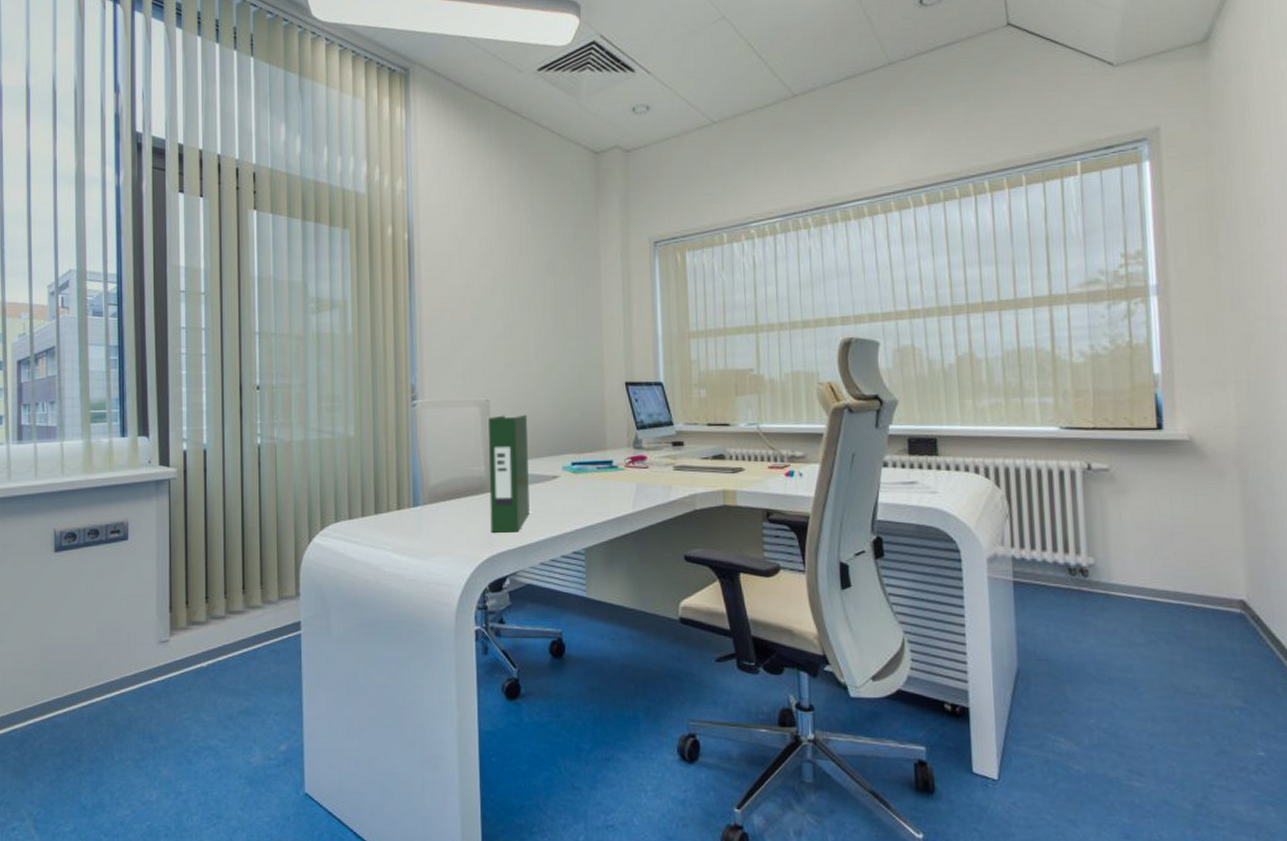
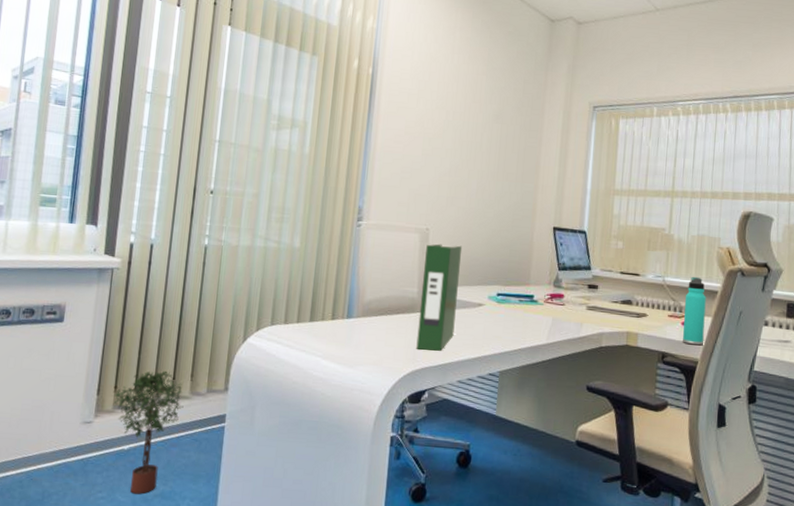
potted tree: none [186,580,257,712] -> present [114,370,184,494]
thermos bottle: none [785,419,813,498] -> present [683,276,706,346]

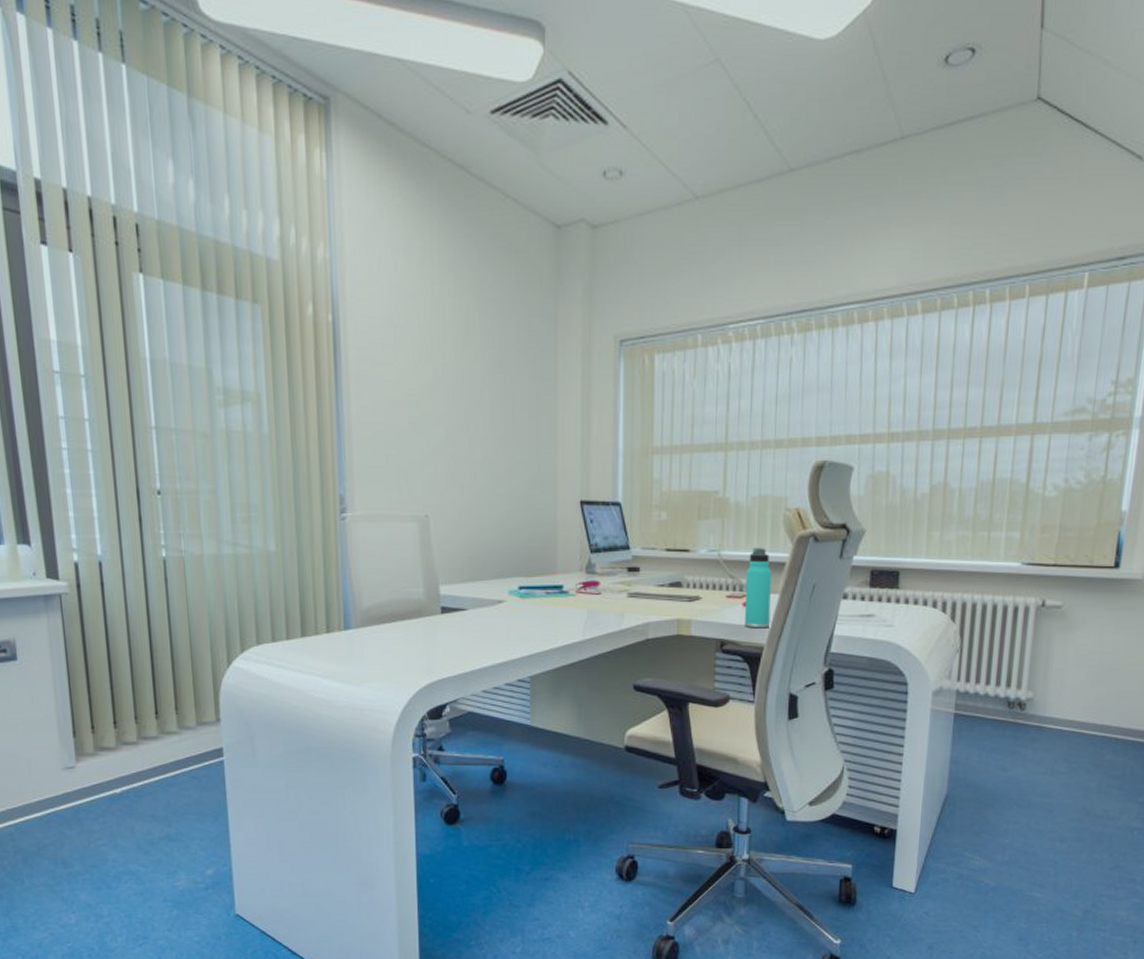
potted tree: present [114,370,184,494] -> none [92,705,173,838]
binder: present [416,244,463,351] -> none [428,533,472,659]

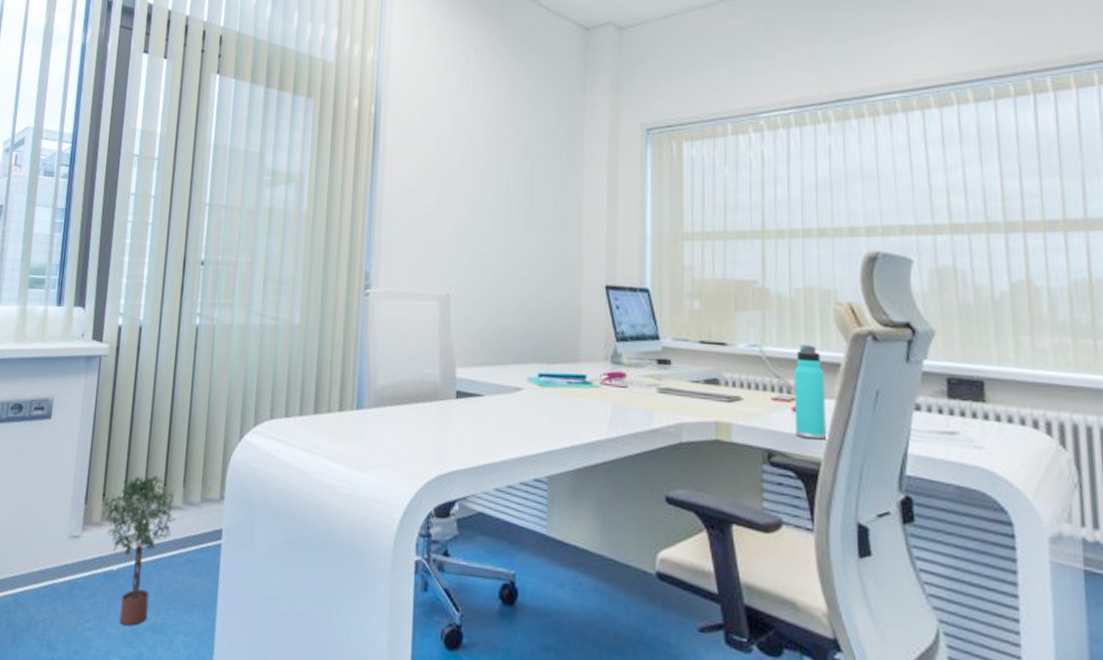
potted tree: none [92,705,173,838] -> present [102,475,176,626]

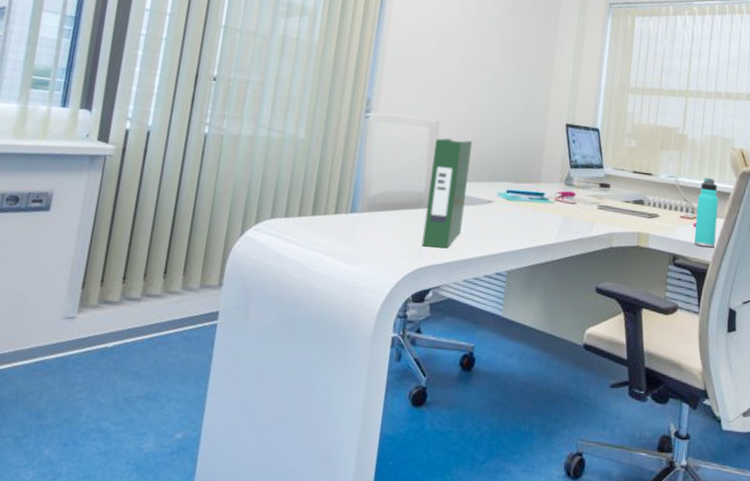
potted tree: present [102,475,176,626] -> none [100,264,174,395]
binder: none [441,313,492,450] -> present [421,138,473,249]

